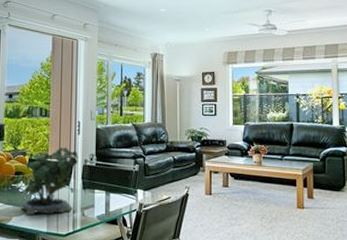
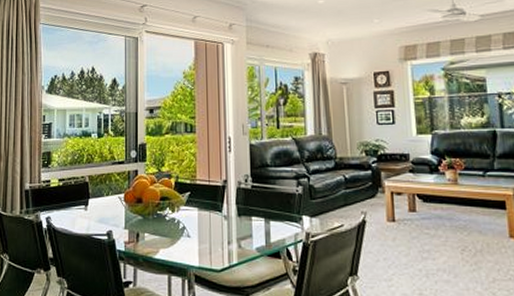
potted plant: present [20,143,78,215] -> none [168,163,231,247]

